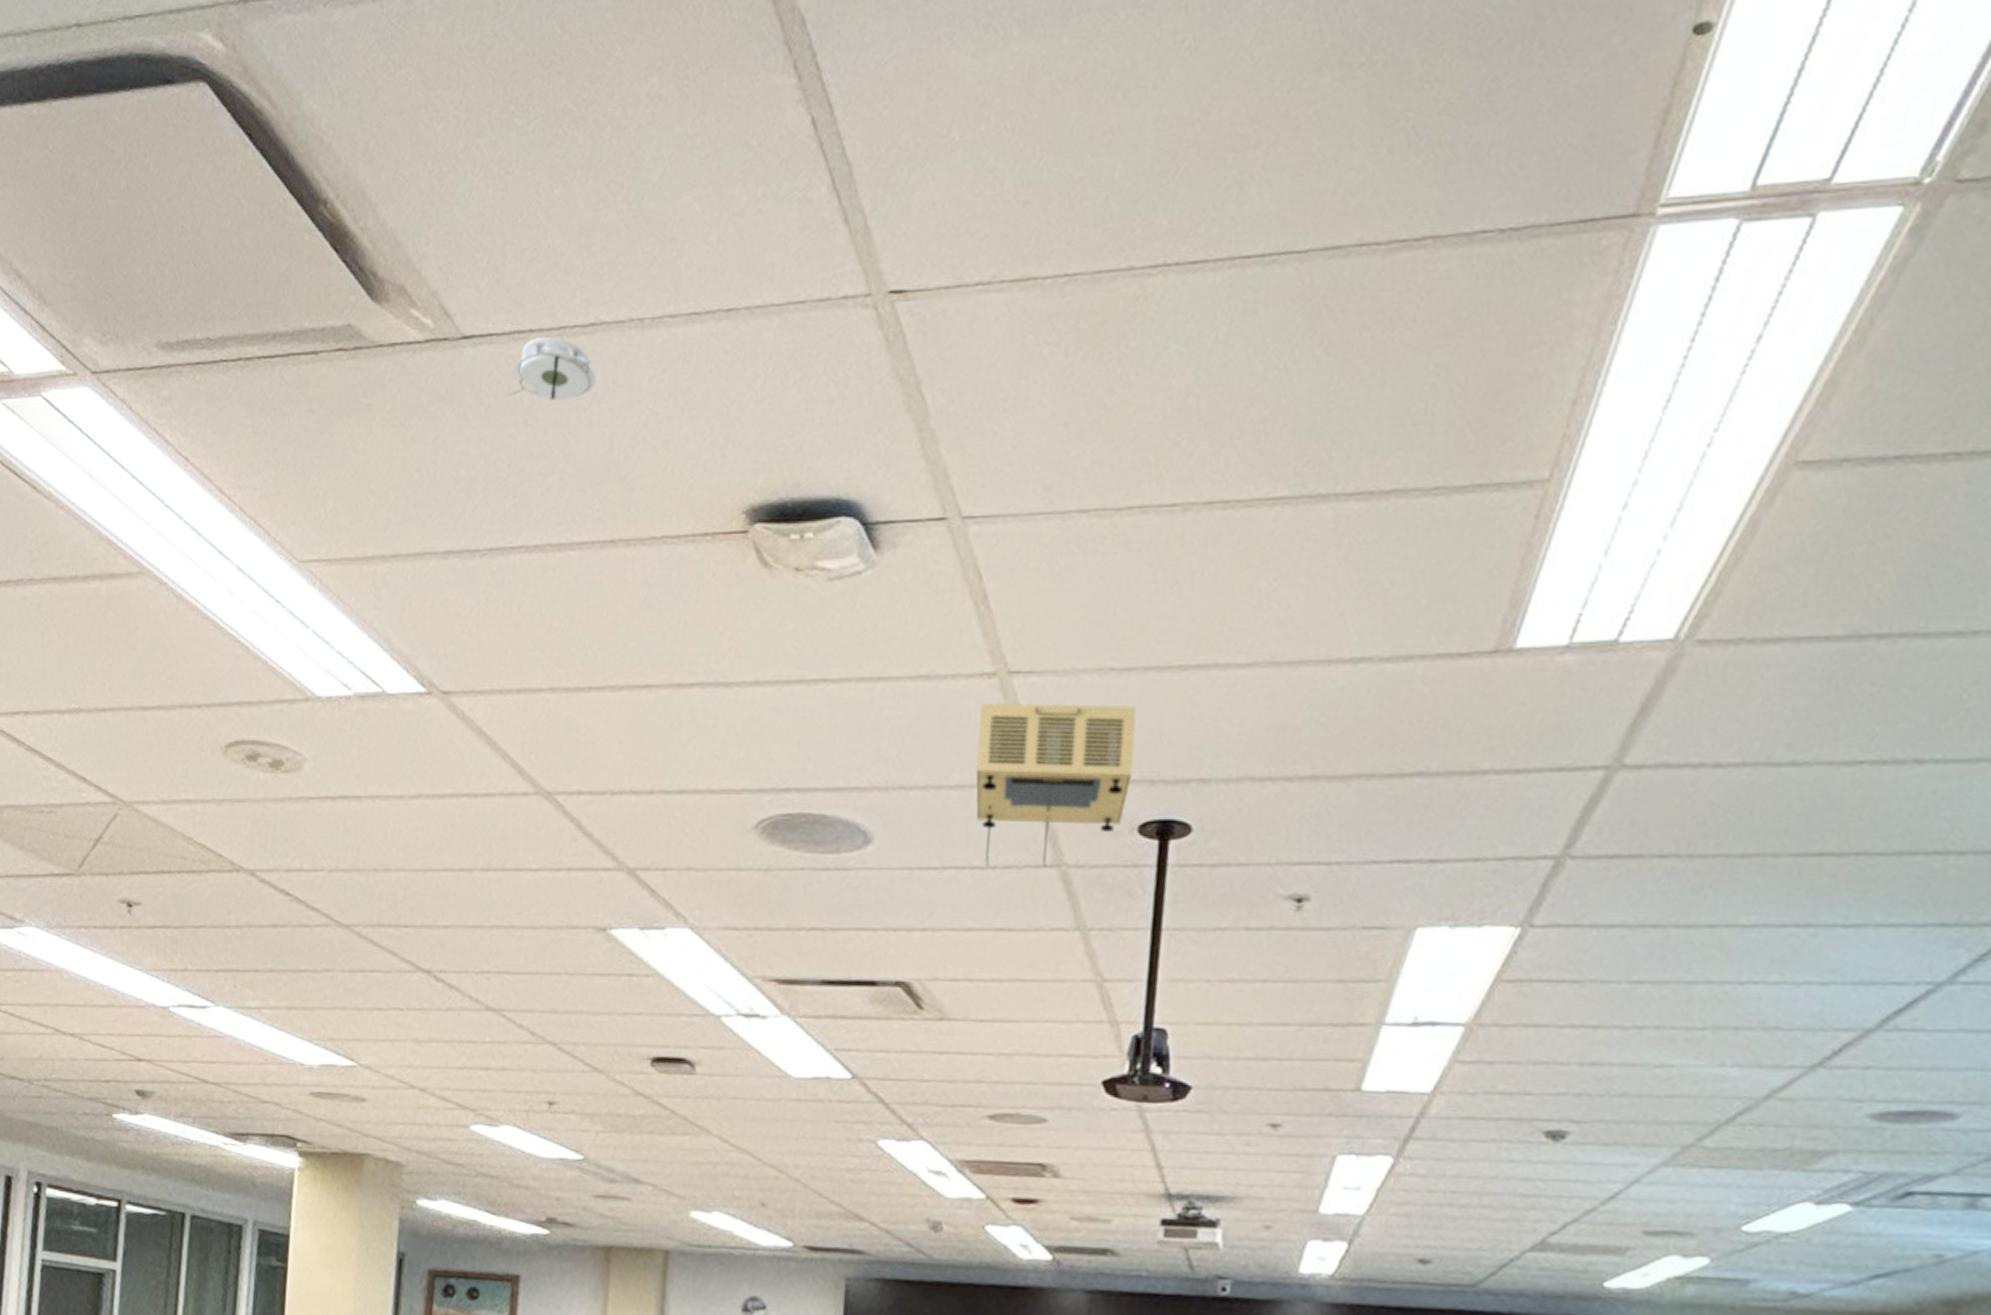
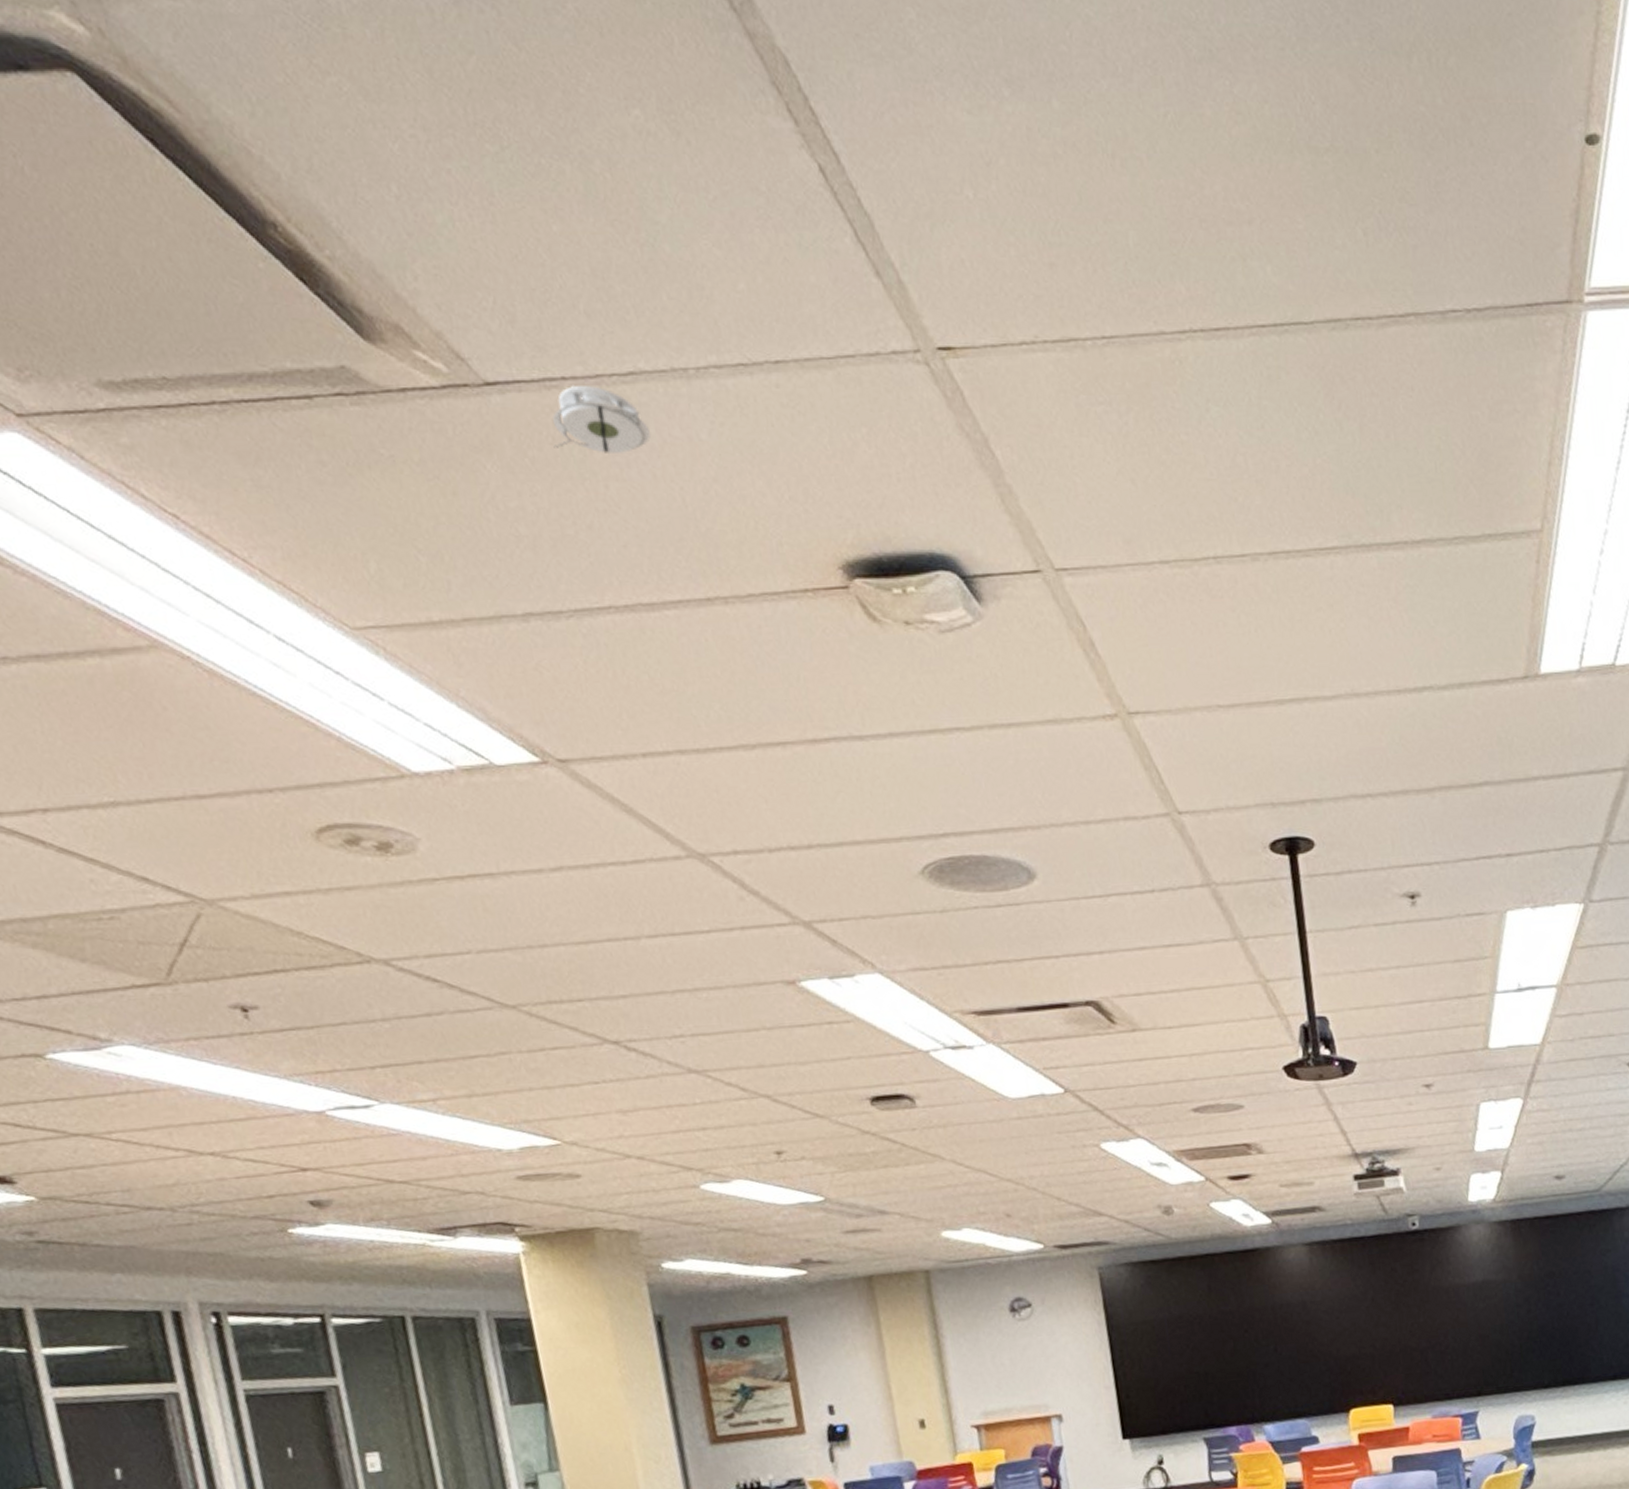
projector: present [975,702,1137,868] -> none [1108,738,1256,891]

